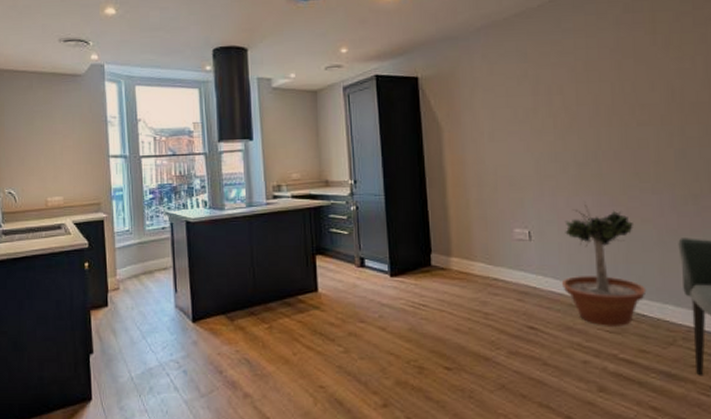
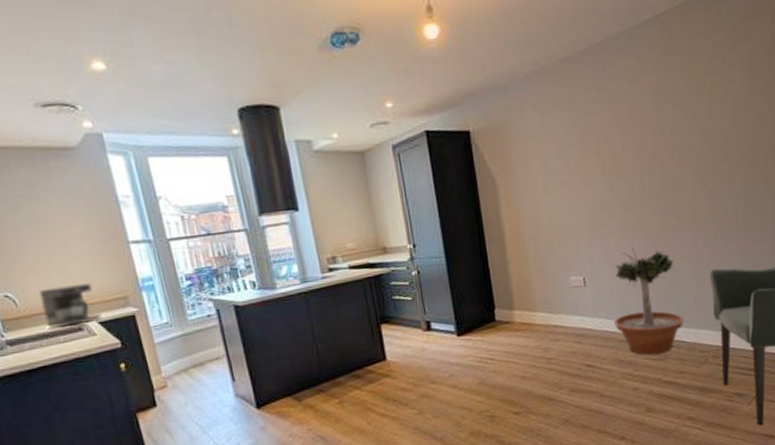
coffee maker: none [33,188,77,224] -> present [38,283,102,328]

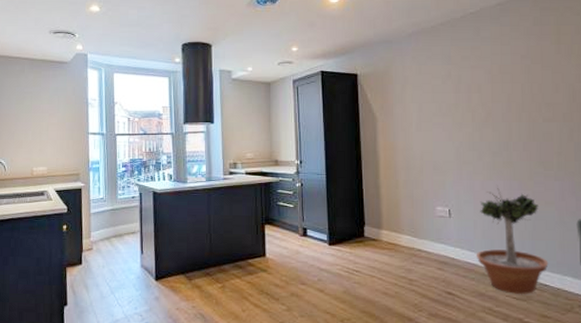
coffee maker: present [38,283,102,328] -> none [20,160,59,190]

